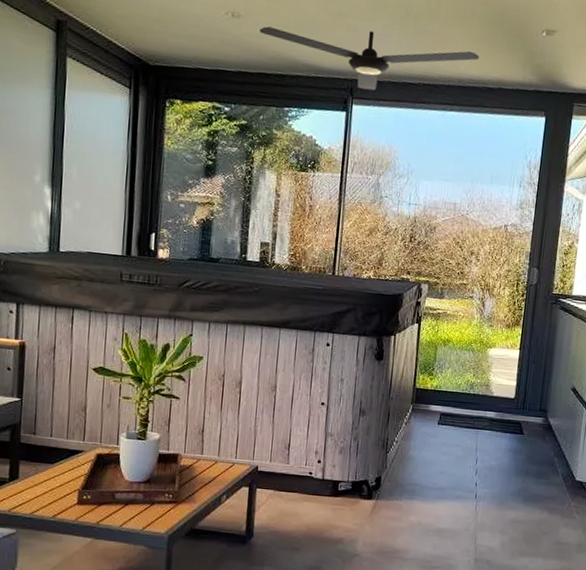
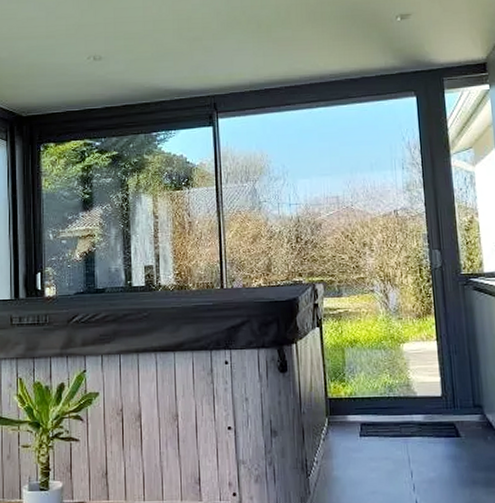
ceiling fan: present [260,26,479,91] -> none [121,48,337,103]

